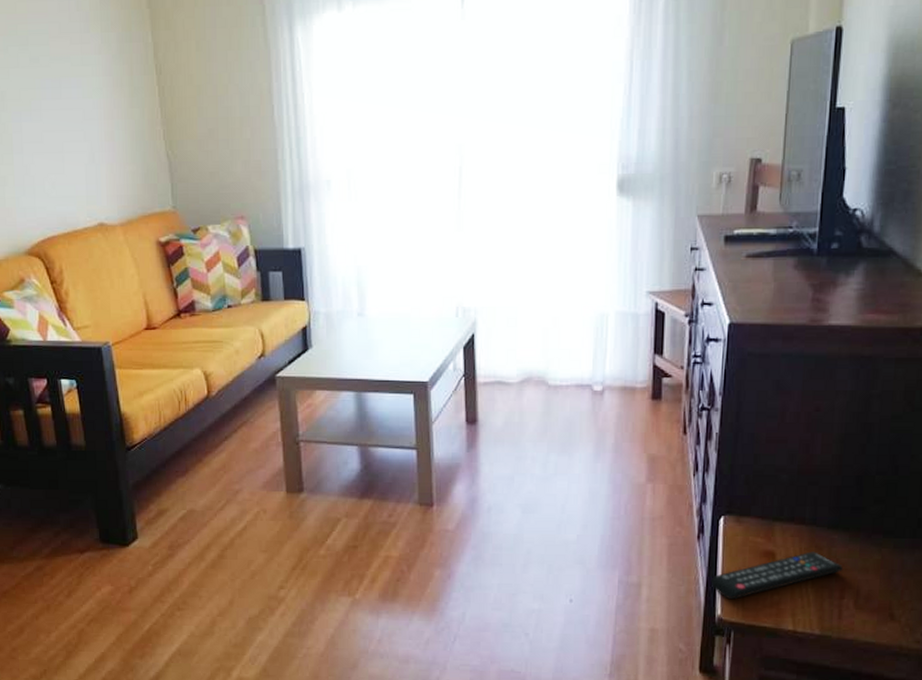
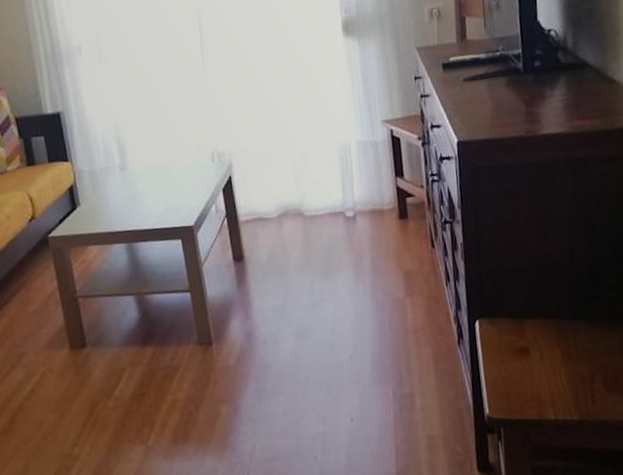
remote control: present [710,551,843,600] -> none [475,342,589,398]

